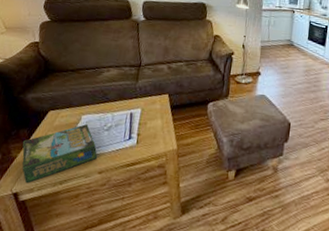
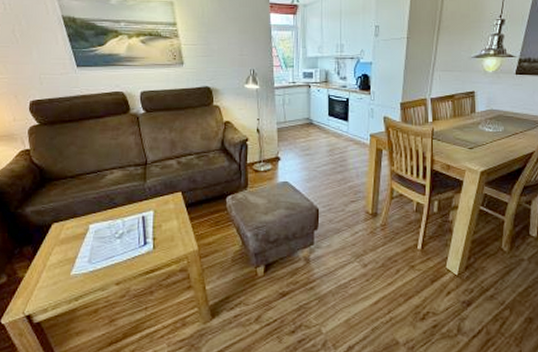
board game: present [21,124,98,184] -> none [29,234,113,304]

